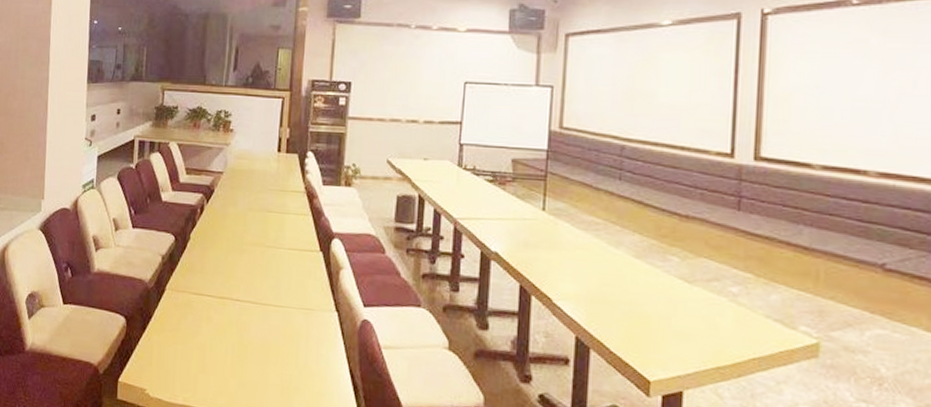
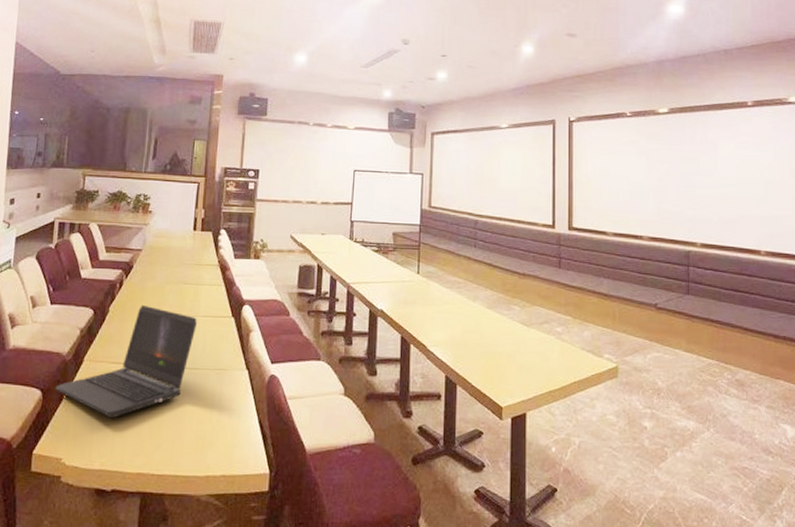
laptop computer: none [138,232,282,353] -> present [55,304,197,419]

